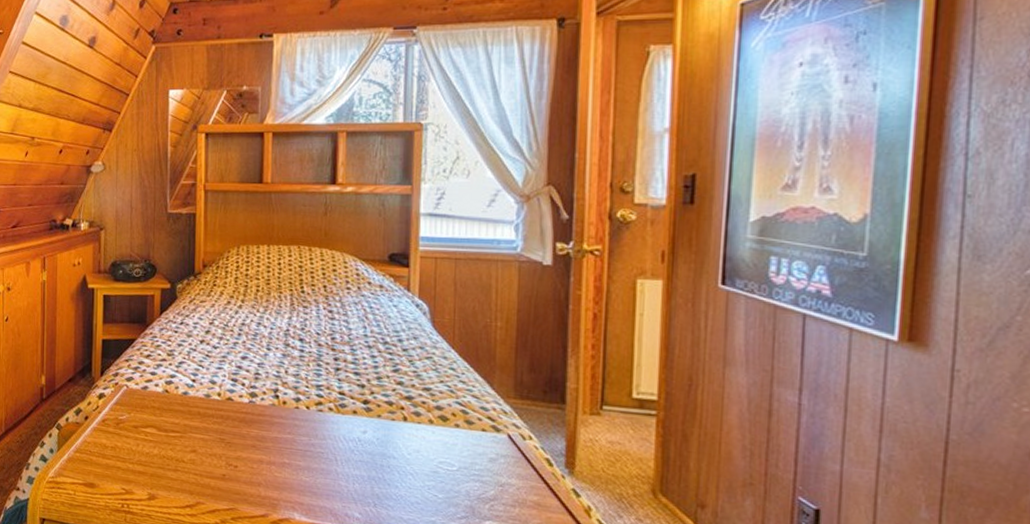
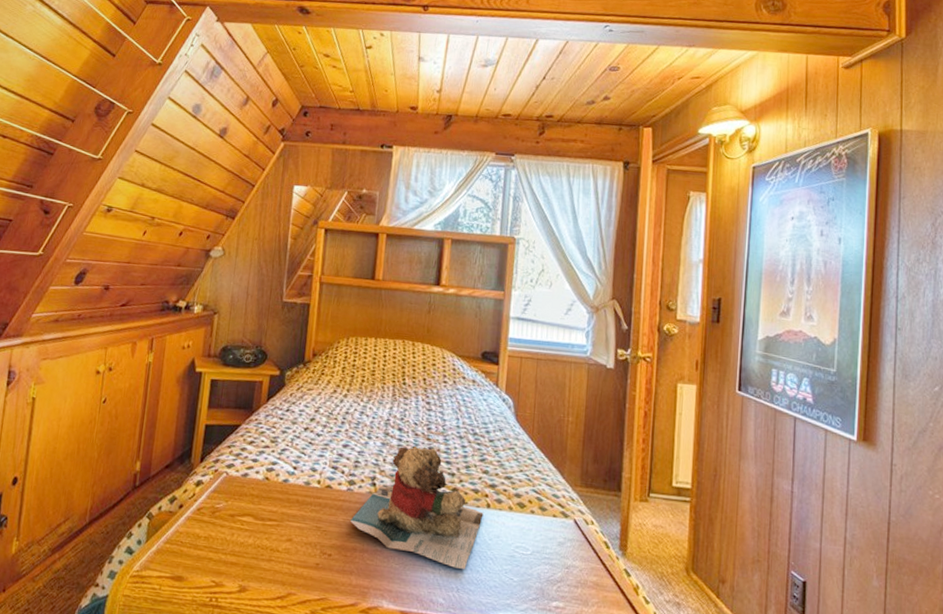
teddy bear: none [254,356,400,484] -> present [349,445,484,569]

